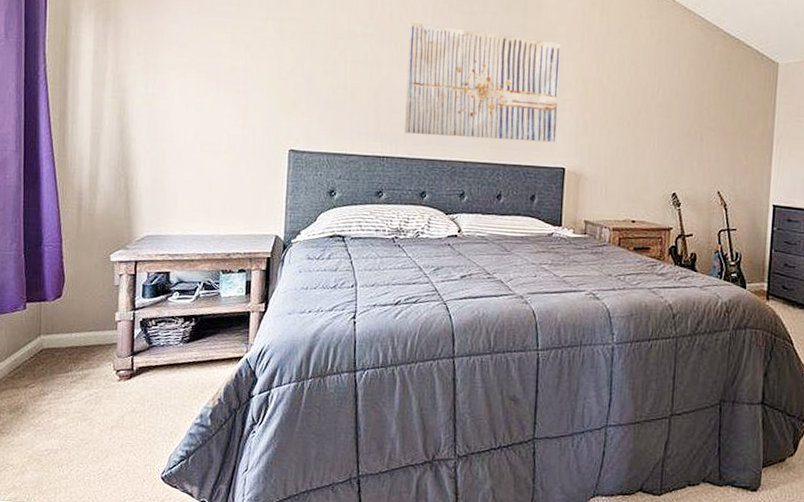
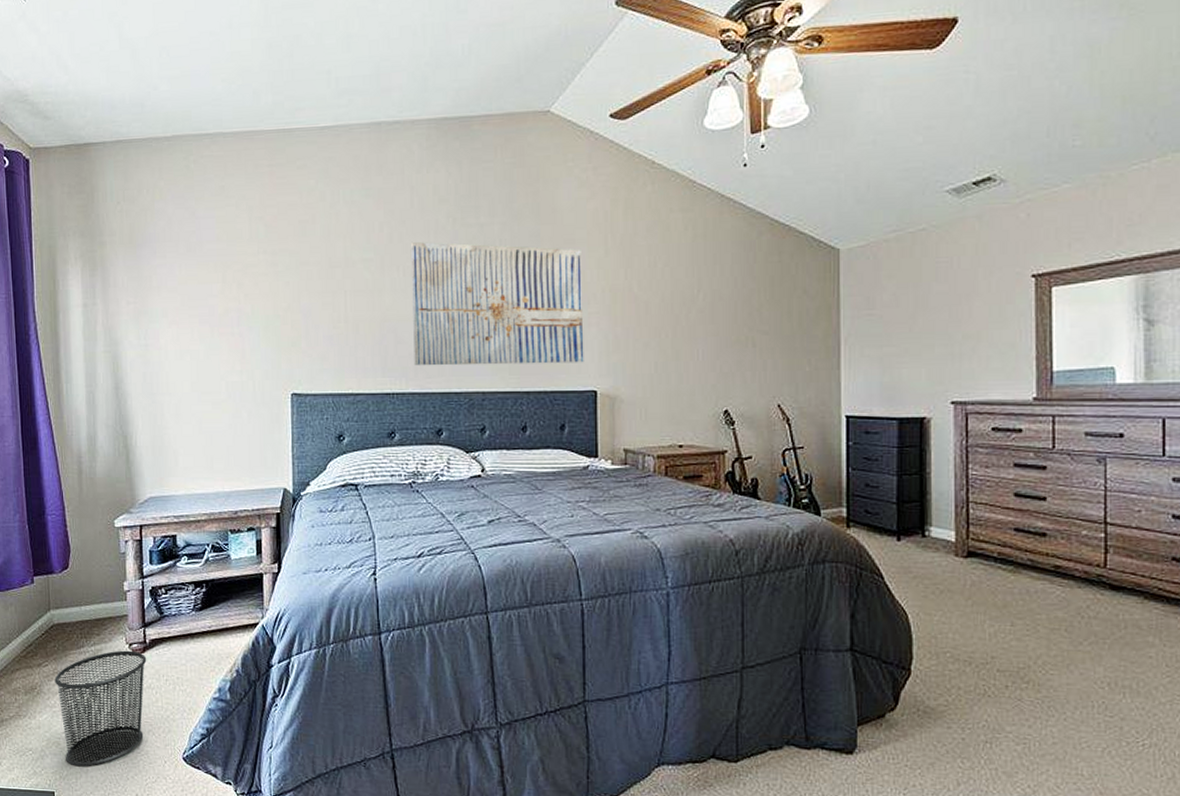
waste bin: none [40,376,133,483] -> present [54,650,147,767]

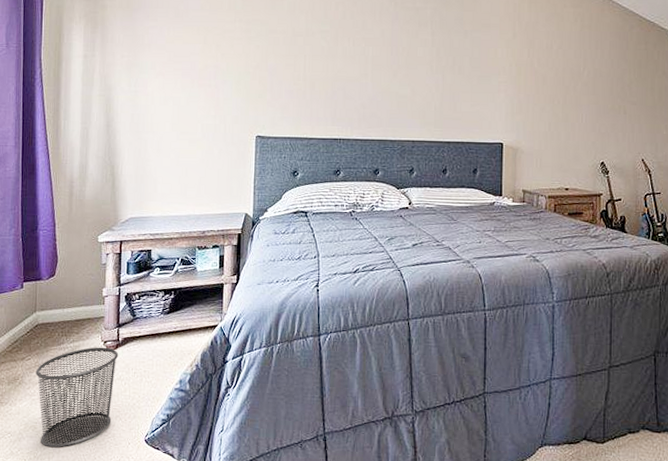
wall art: present [410,241,584,366] -> none [358,19,495,121]

